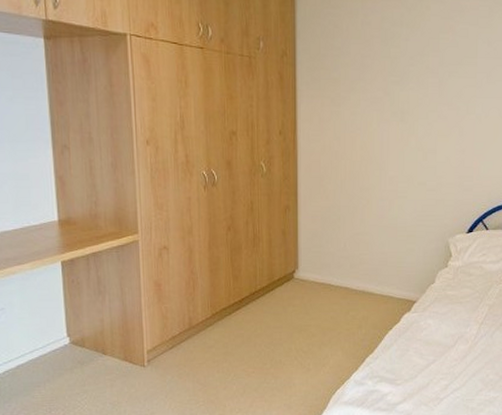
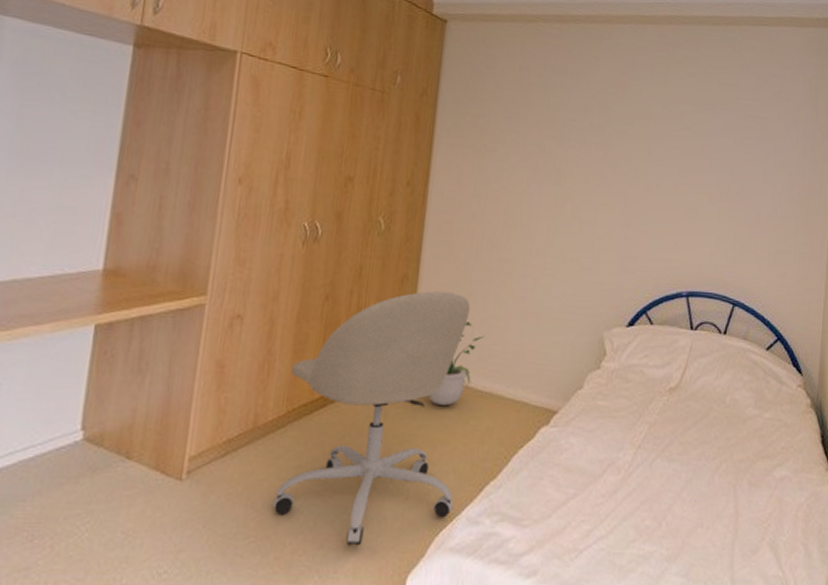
office chair: none [211,217,344,404] -> present [272,291,470,546]
potted plant: none [315,239,355,303] -> present [427,322,485,406]

